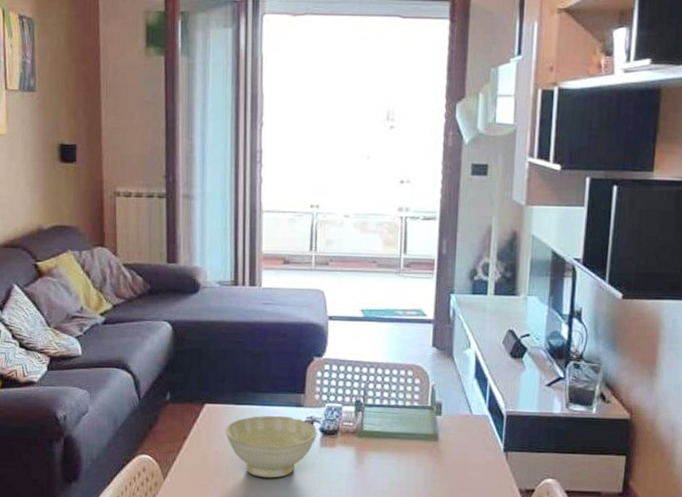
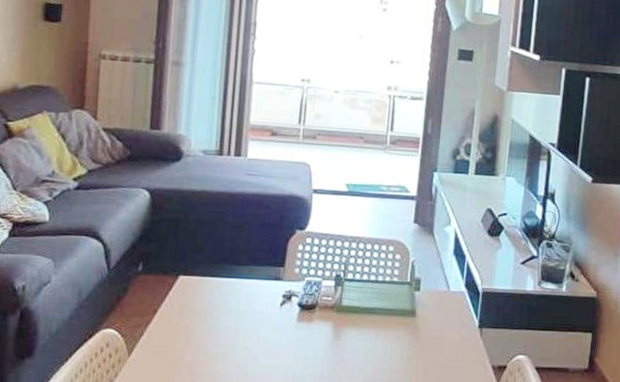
bowl: present [225,415,318,478] -> none [198,289,295,354]

